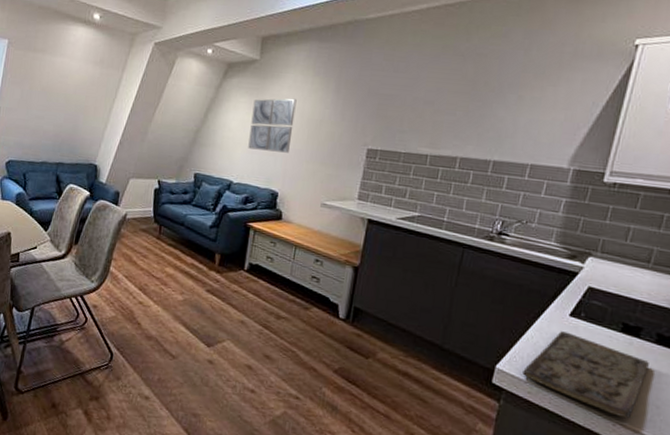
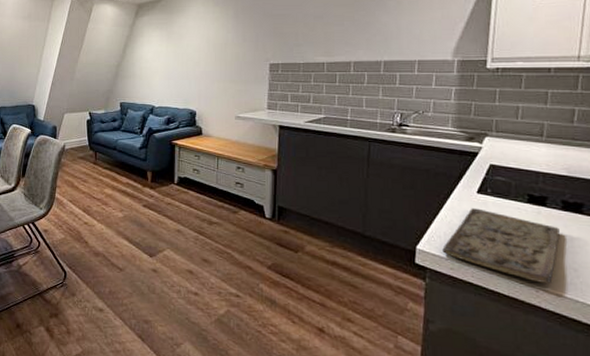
wall art: present [248,98,297,153] -> none [164,27,202,76]

